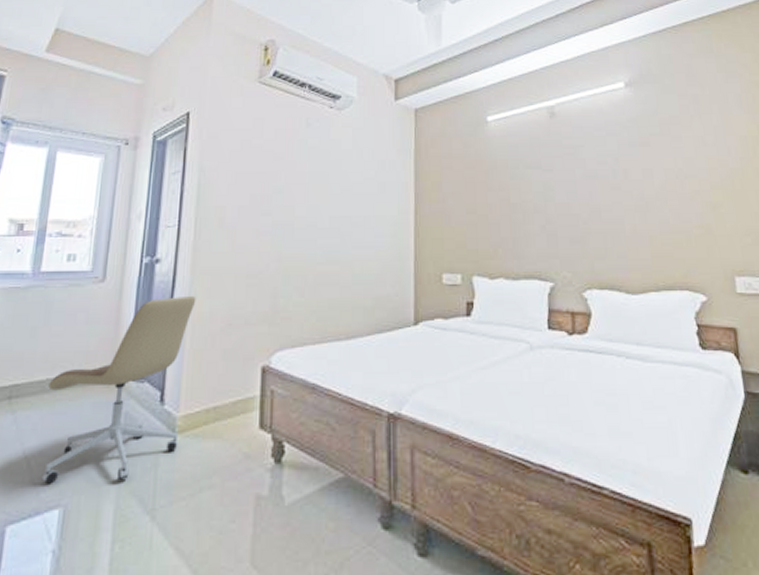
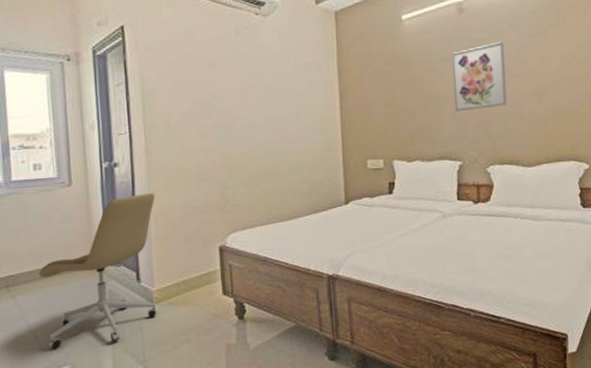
wall art: none [542,150,606,225] -> present [451,42,507,112]

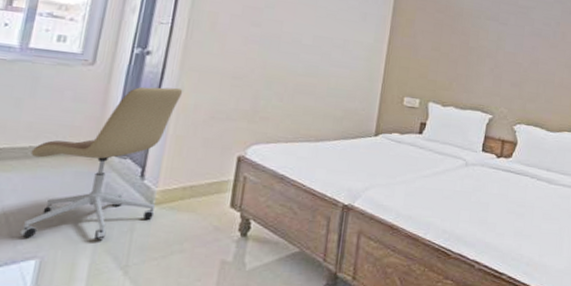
wall art: present [451,42,507,112] -> none [494,12,547,72]

